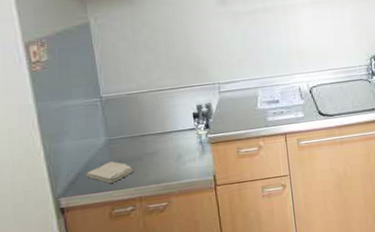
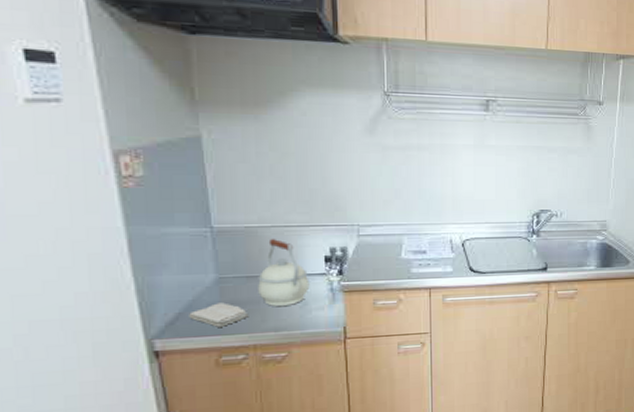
kettle: none [139,101,183,161] -> present [258,238,310,306]

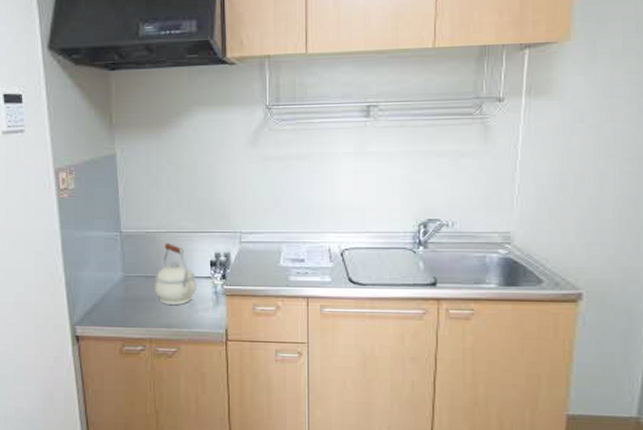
washcloth: present [189,302,249,327] -> none [102,298,147,320]

